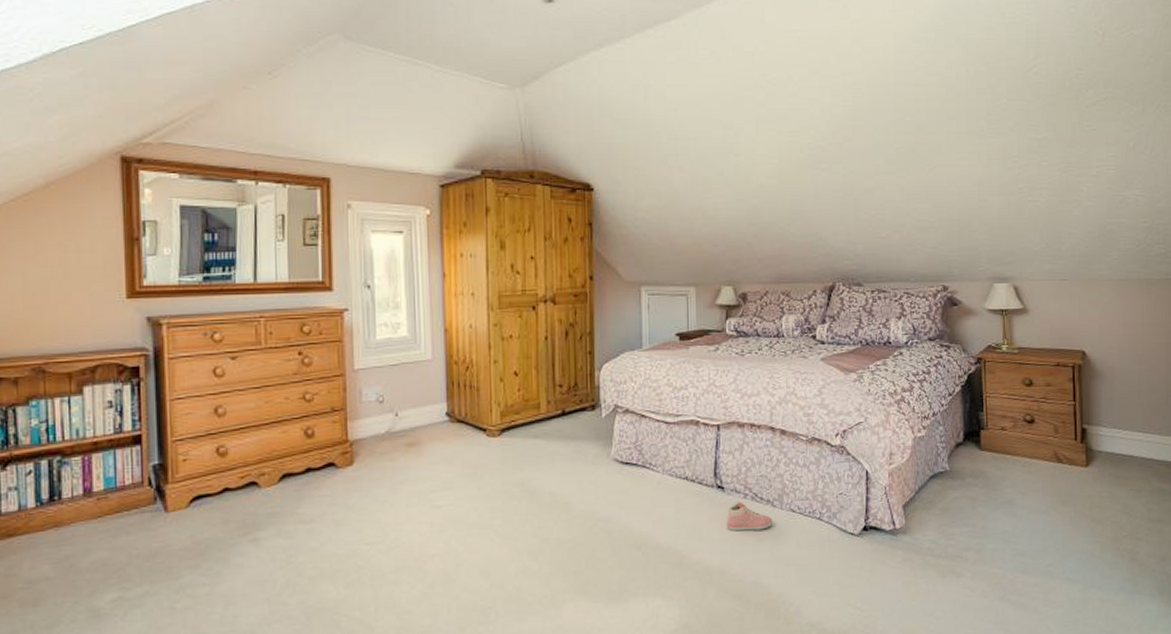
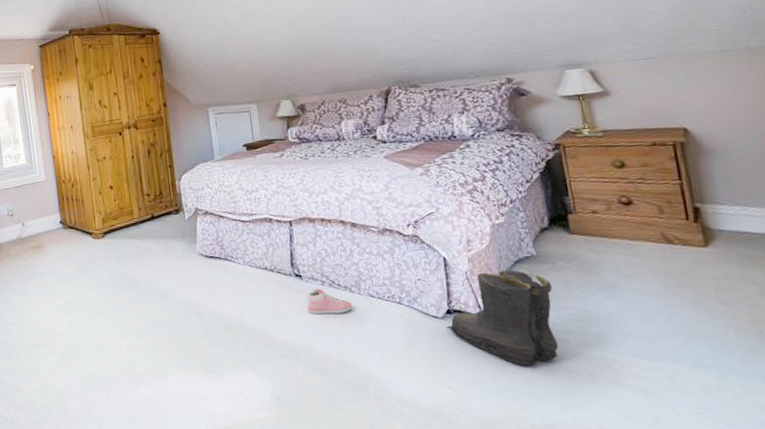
boots: none [861,485,960,584] -> present [446,270,558,366]

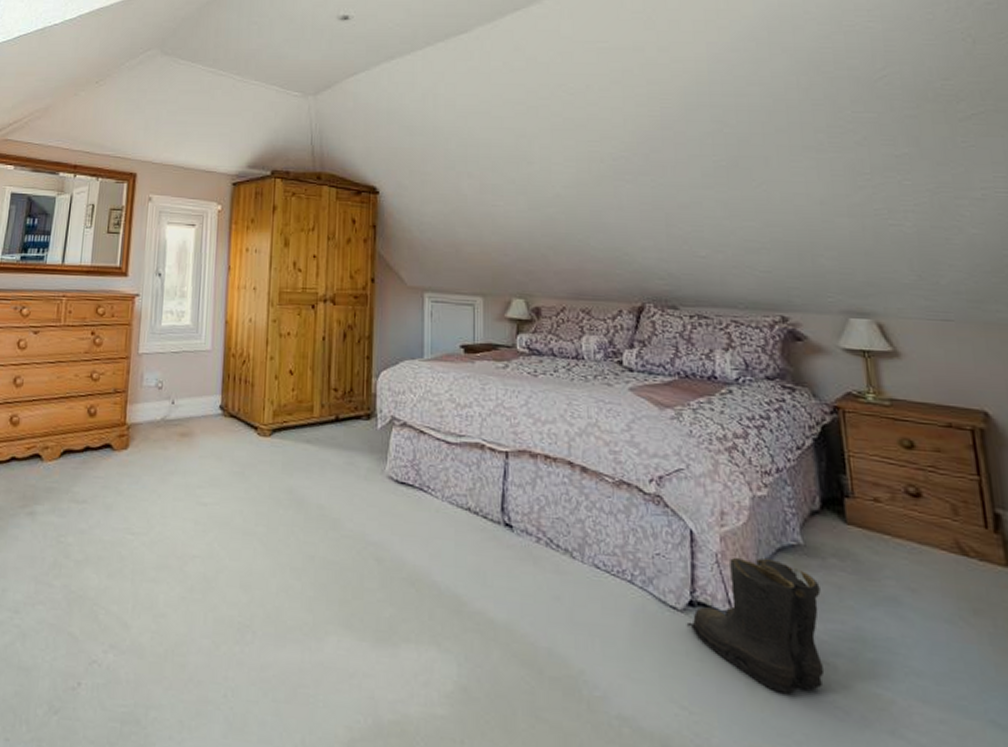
sneaker: present [307,288,352,315] -> none [515,546,572,585]

